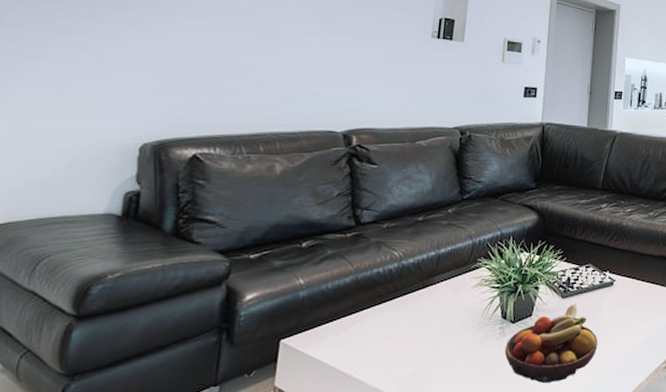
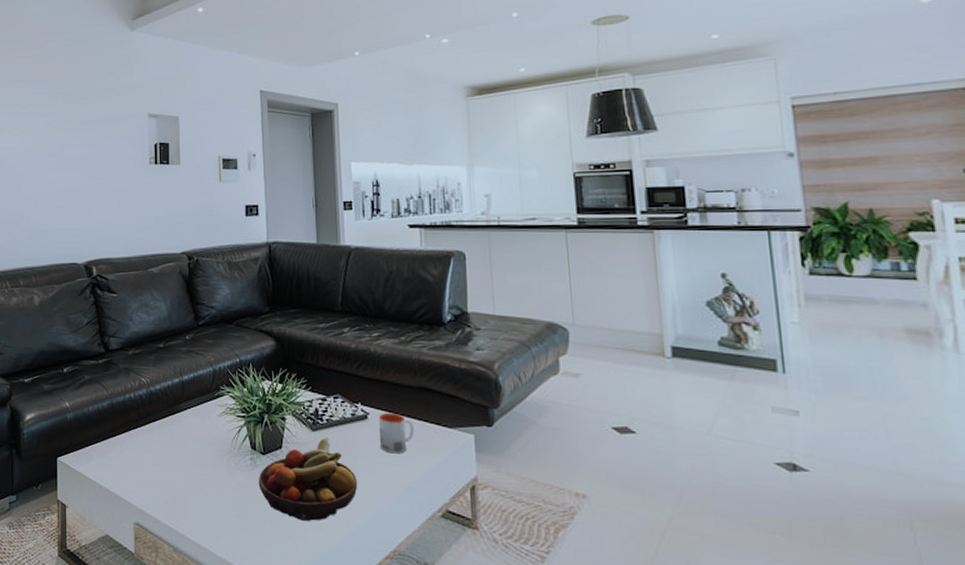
mug: none [621,279,652,315] -> present [378,412,415,454]

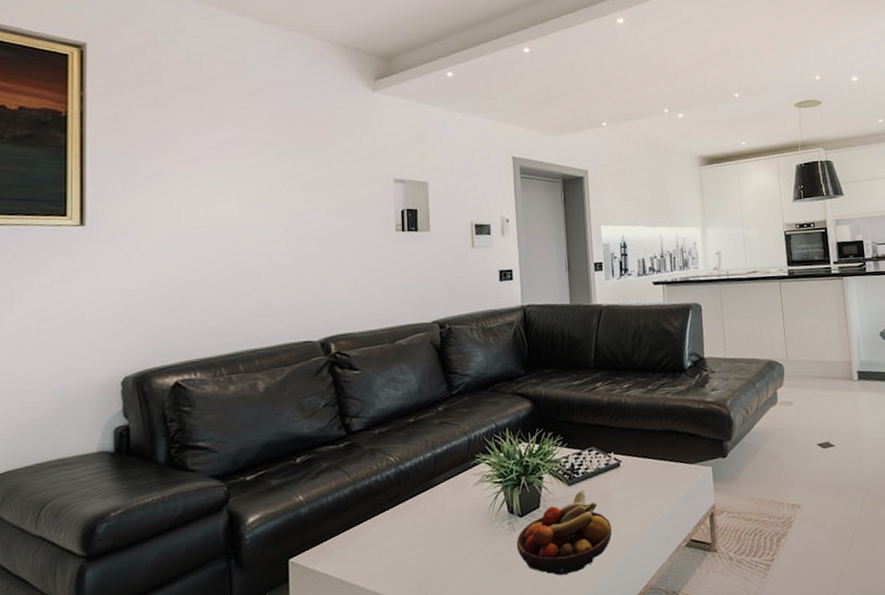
mug: present [378,412,415,454] -> none [629,457,662,496]

